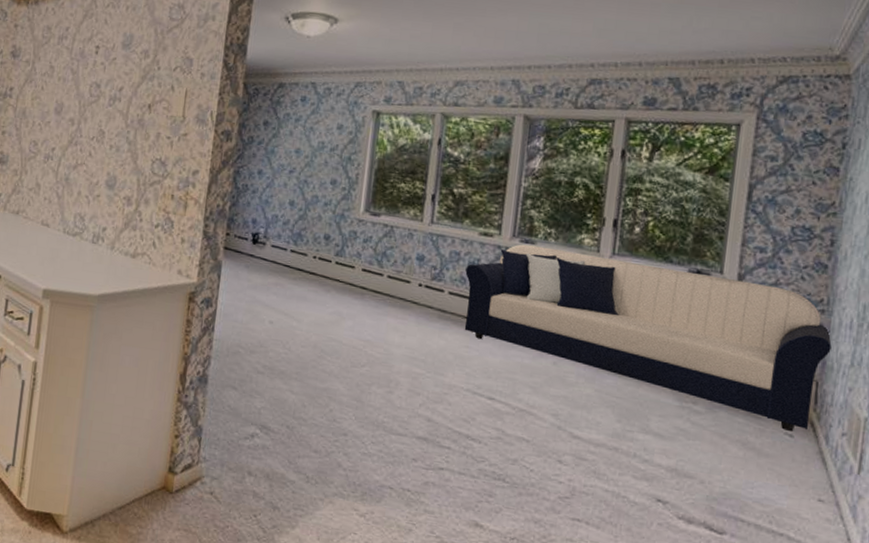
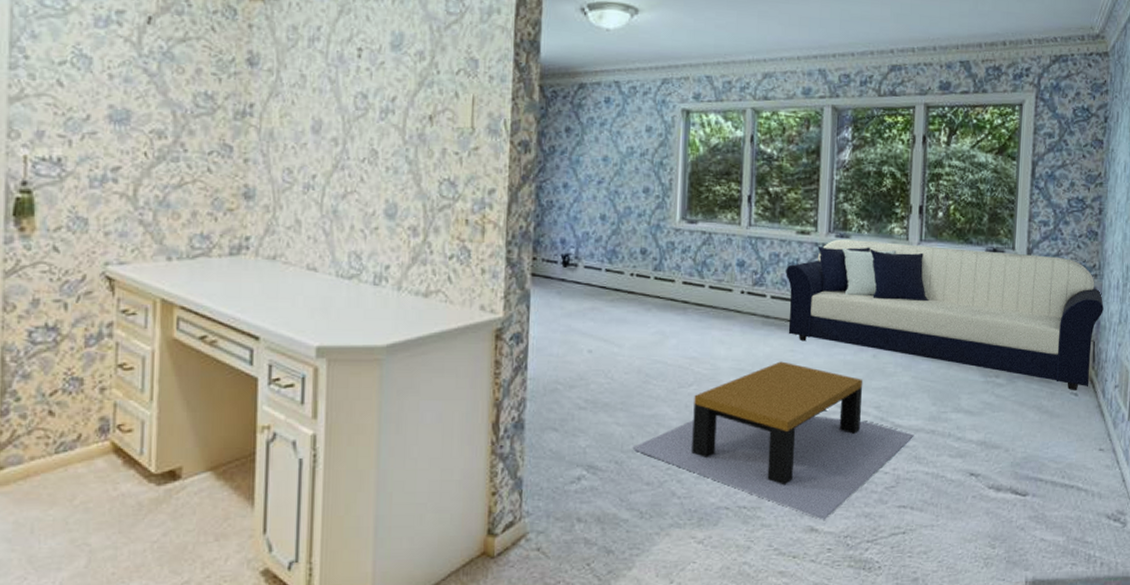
coffee table: none [303,355,595,518] -> present [632,361,914,520]

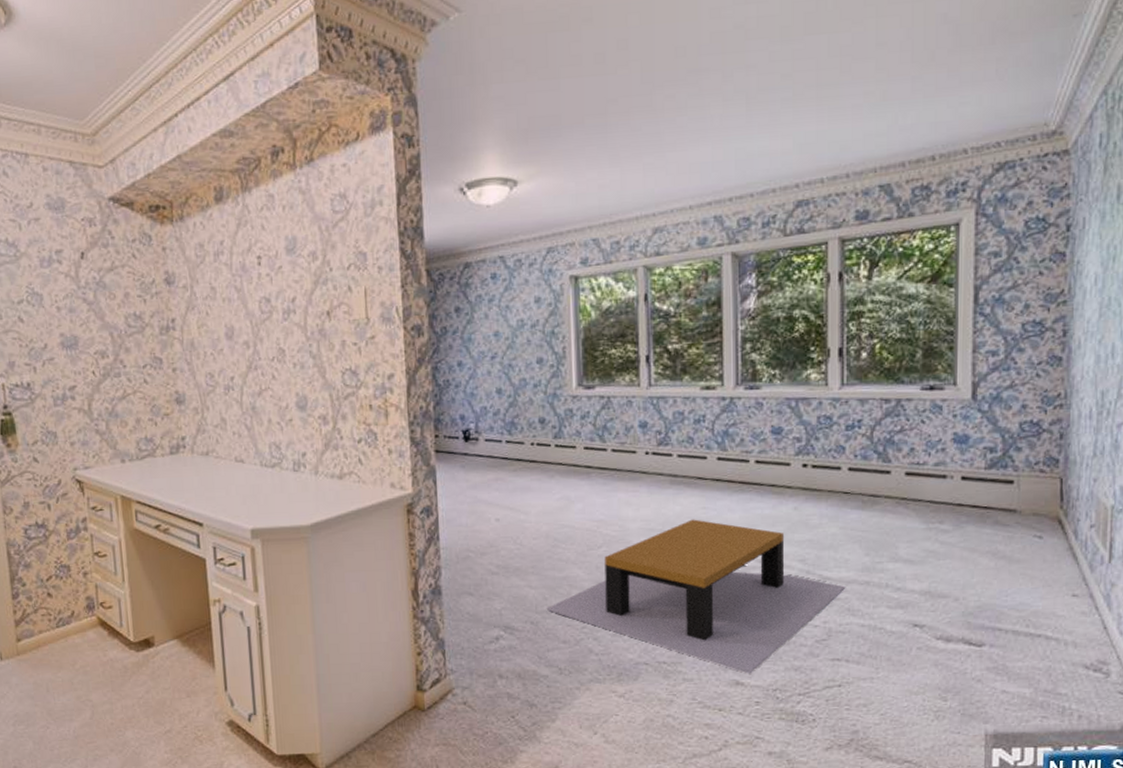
sofa: present [786,239,1104,391] -> none [692,388,1073,534]

